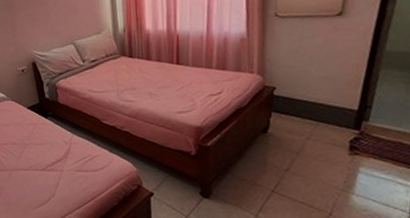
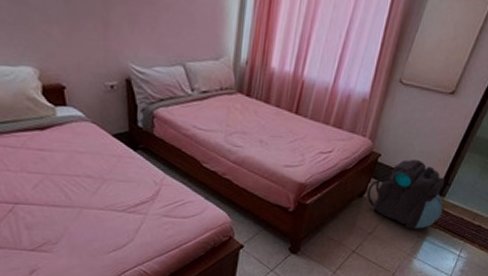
backpack: none [270,86,371,161] -> present [366,159,446,229]

